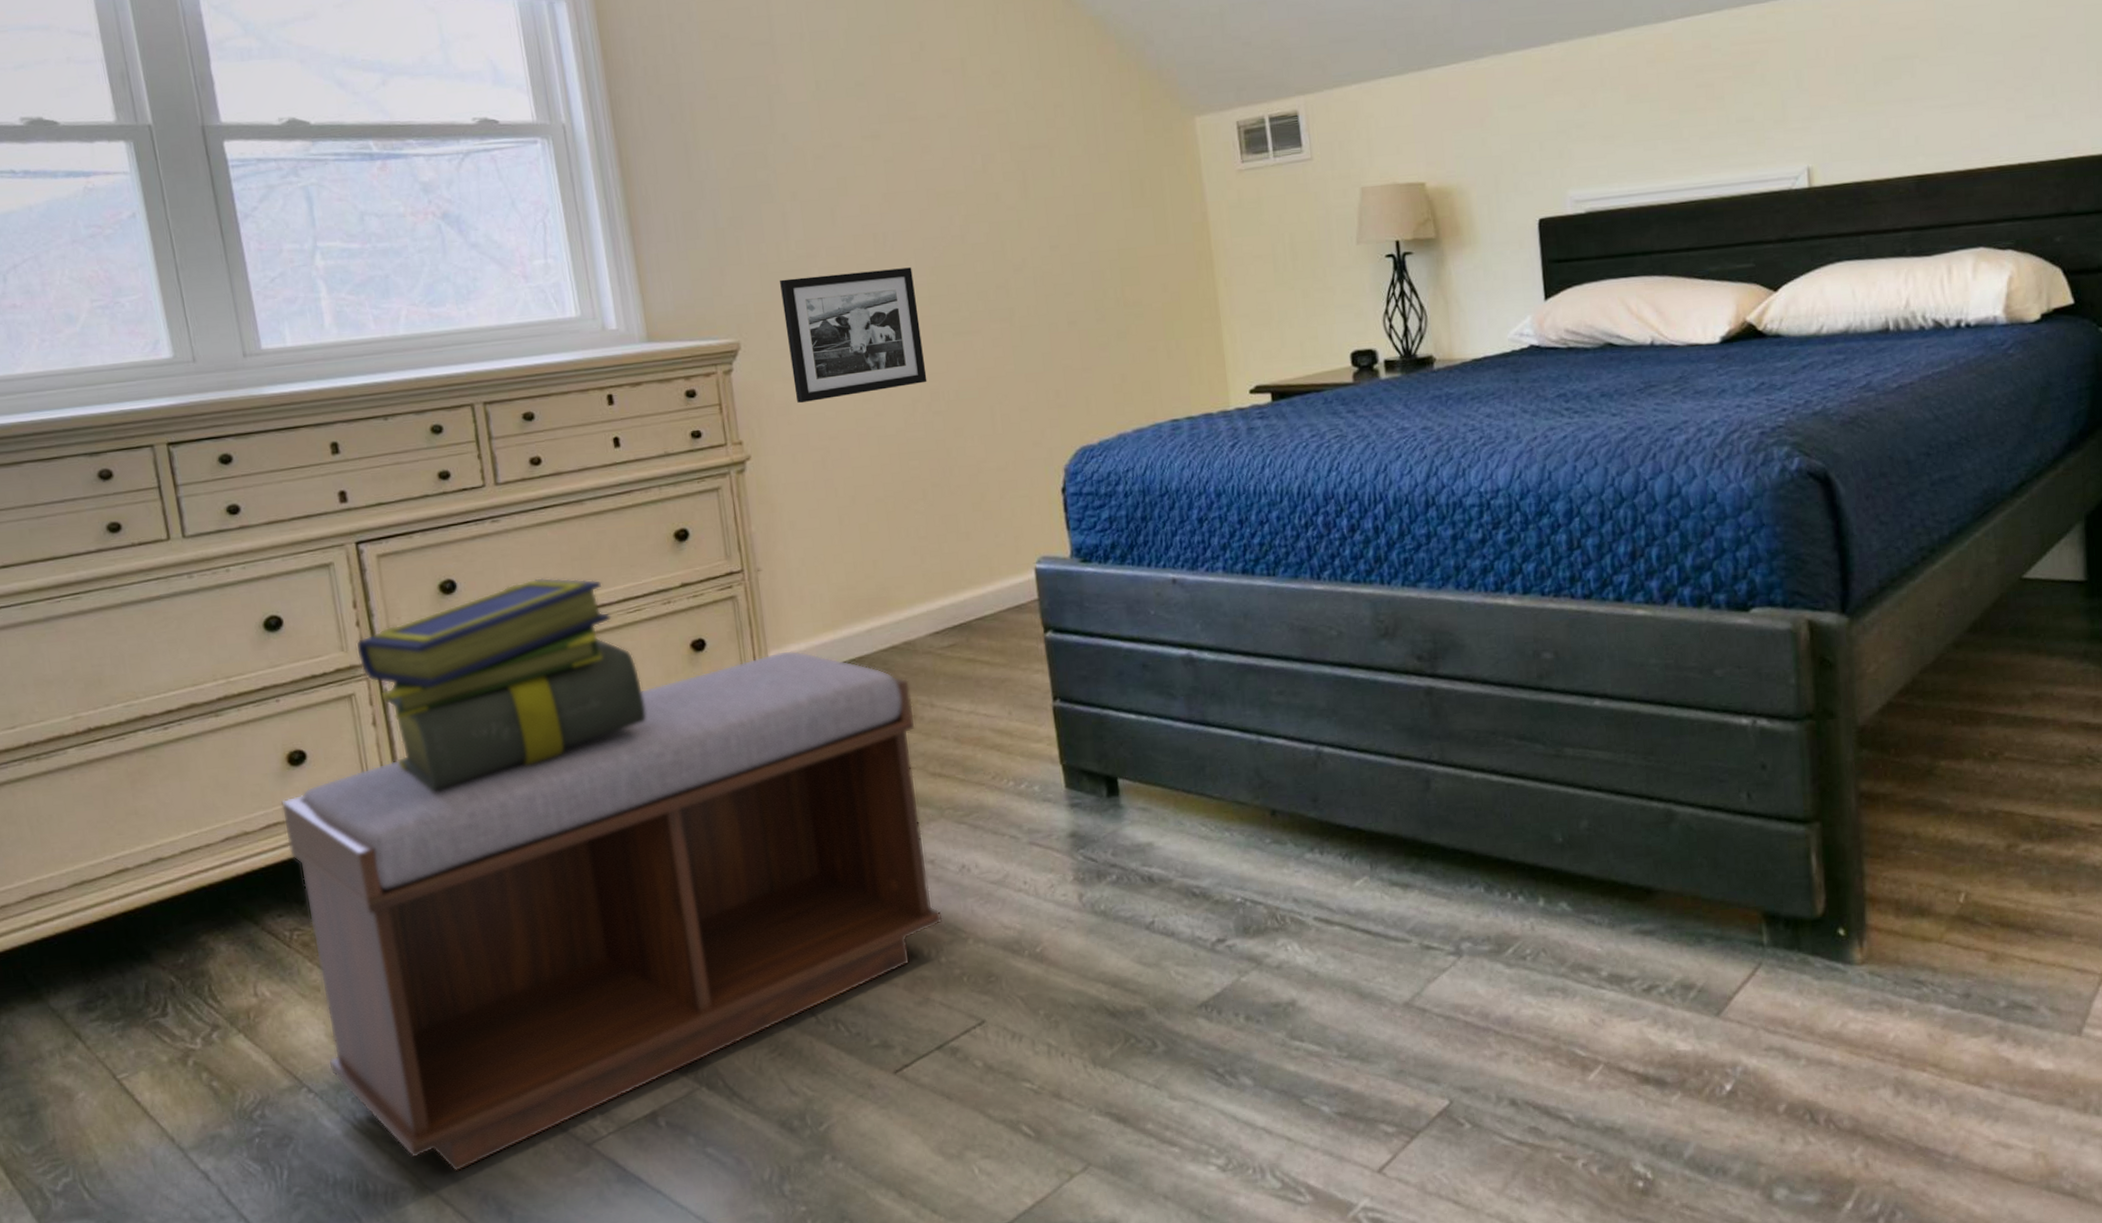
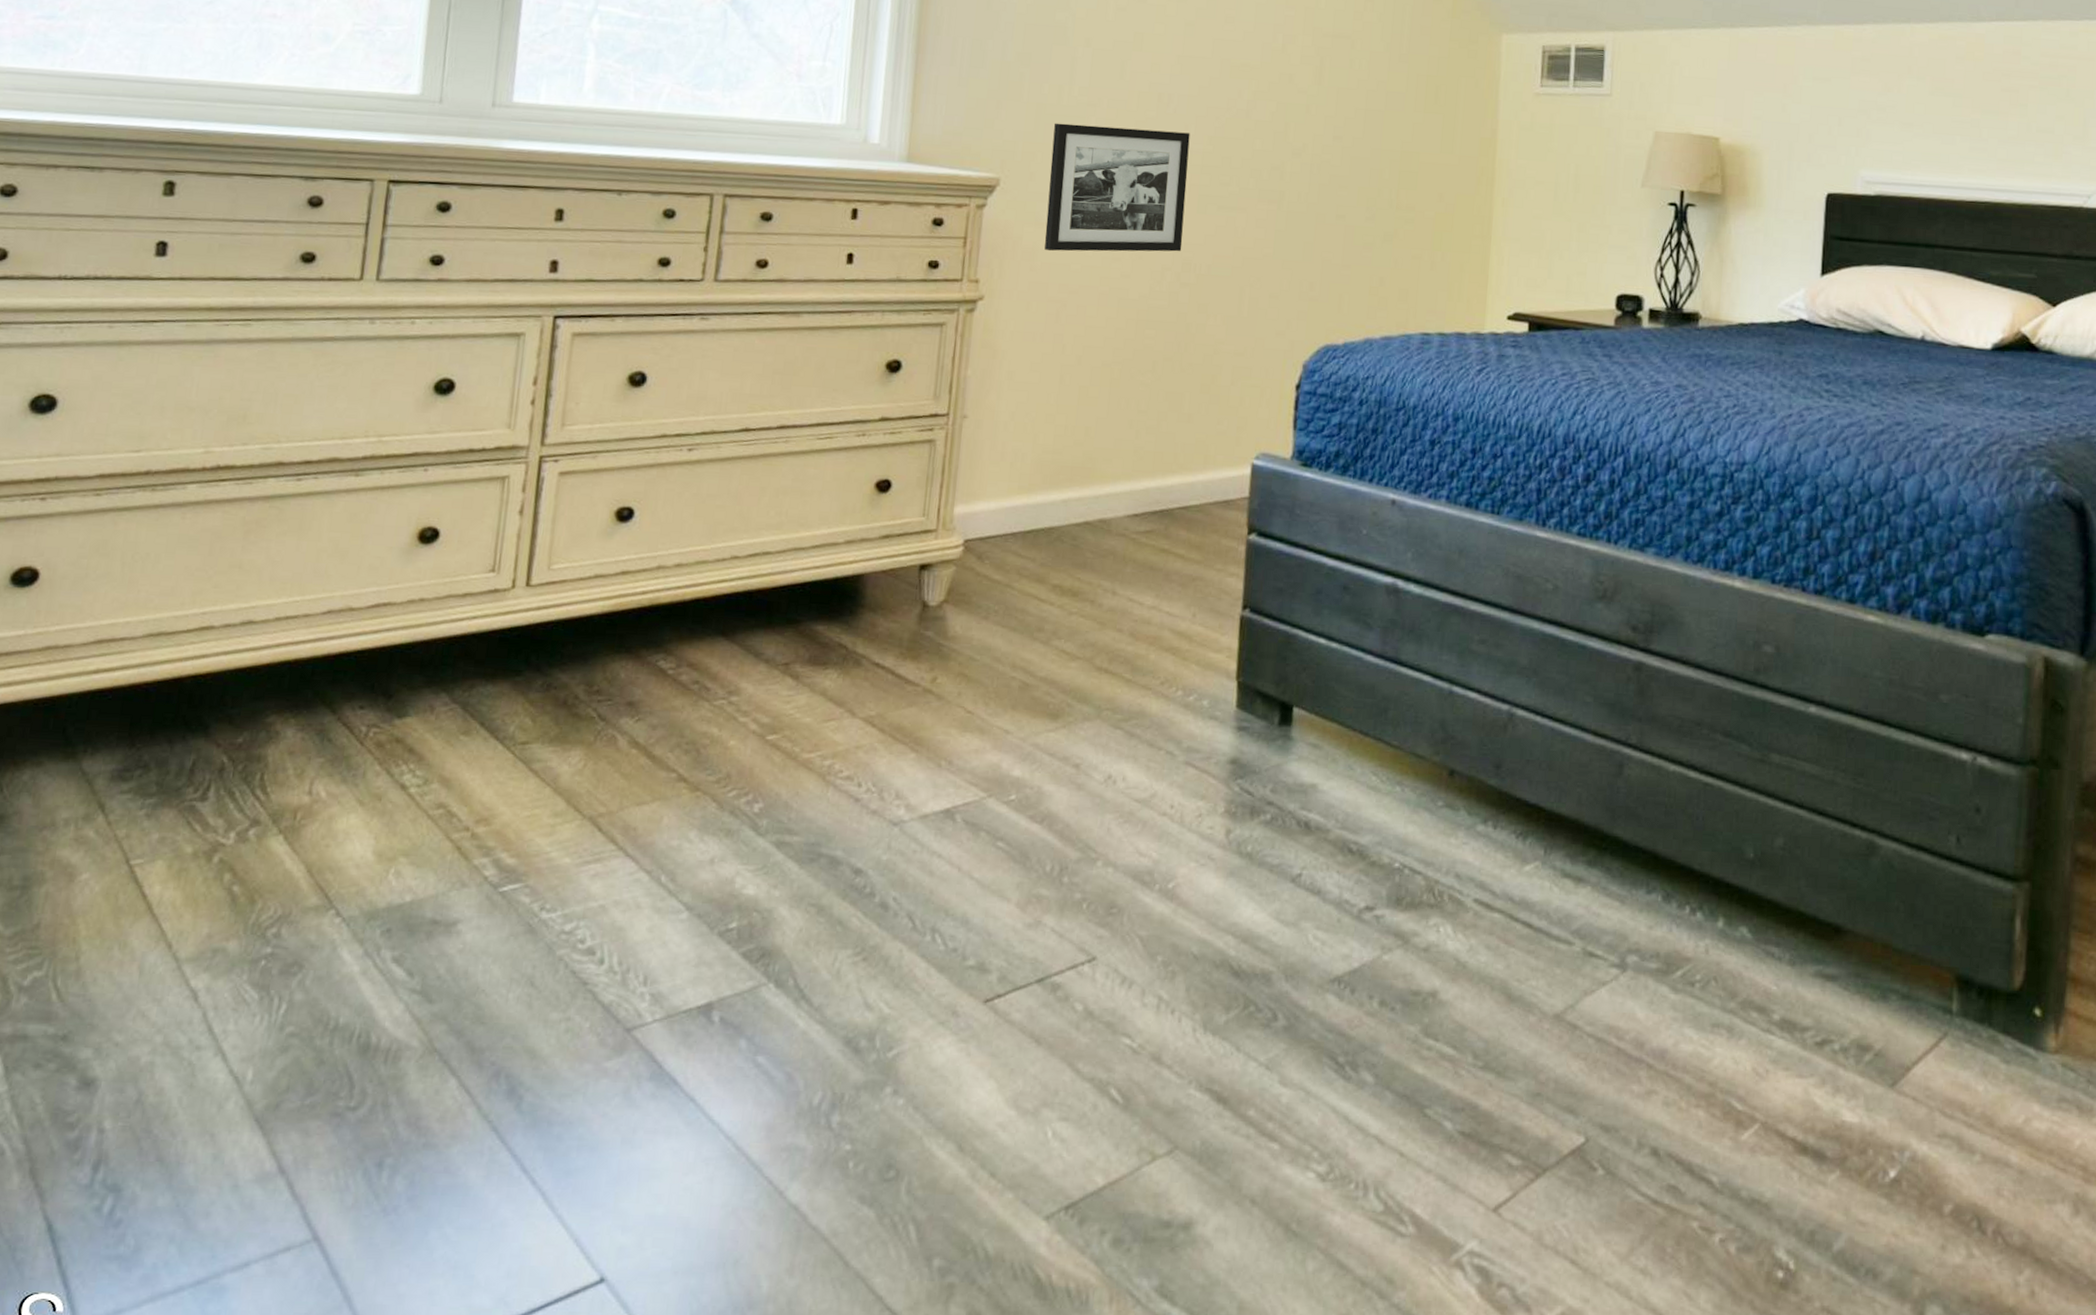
bench: present [280,650,943,1172] -> none [366,507,1096,1038]
stack of books: present [355,577,646,791] -> none [523,385,815,597]

